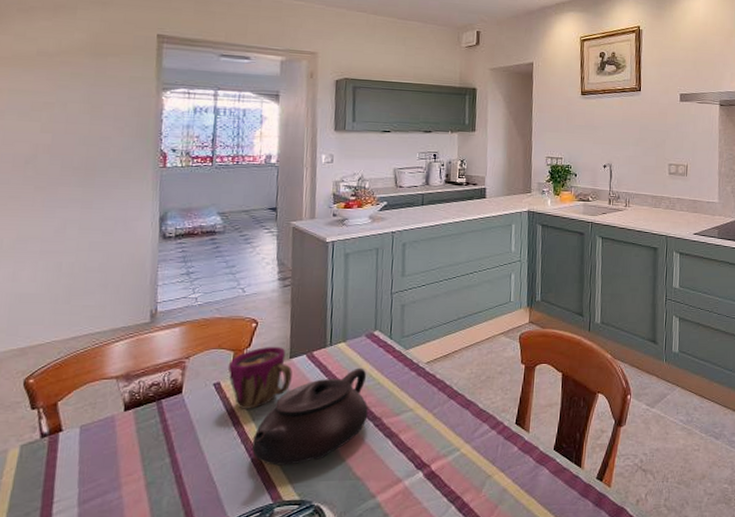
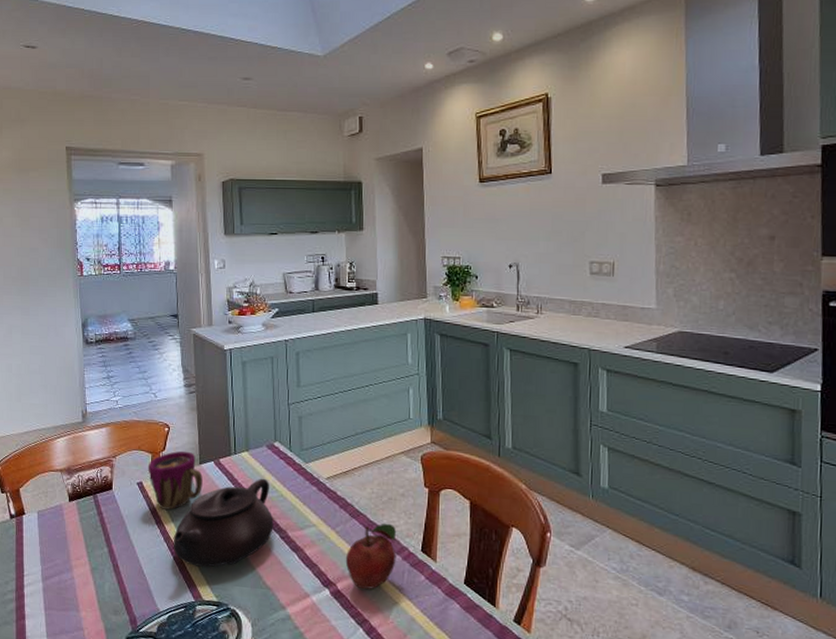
fruit: none [441,400,493,468] -> present [345,523,397,590]

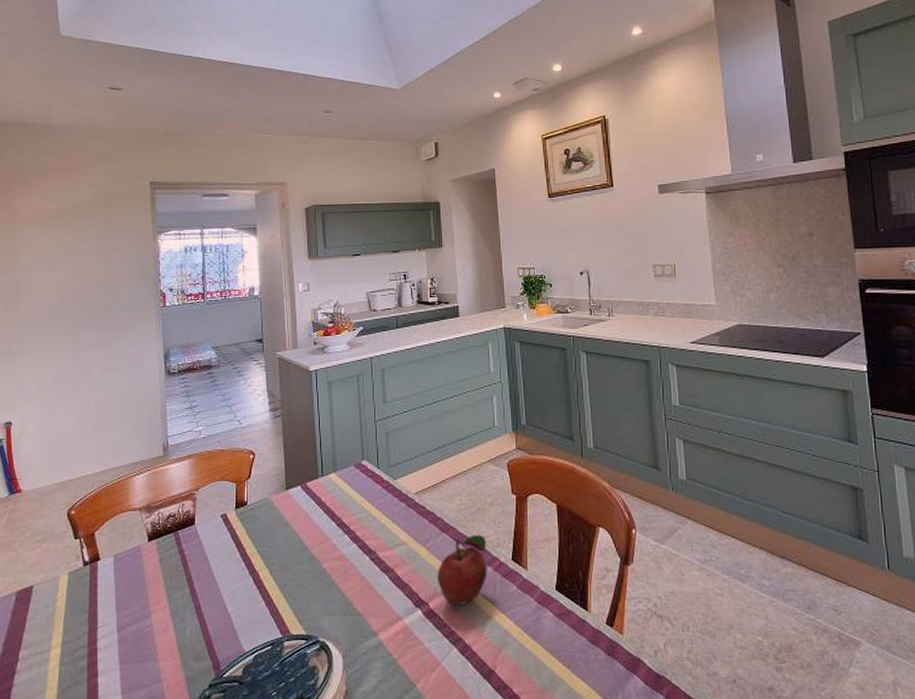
cup: present [147,450,203,510] -> none [232,477,289,541]
teapot: present [173,478,274,568] -> none [258,499,363,599]

